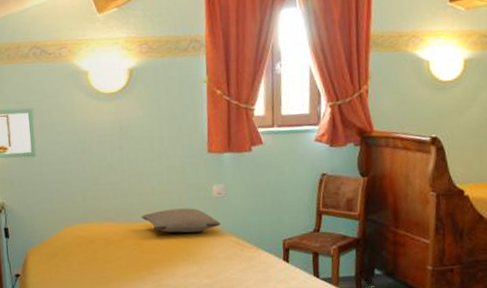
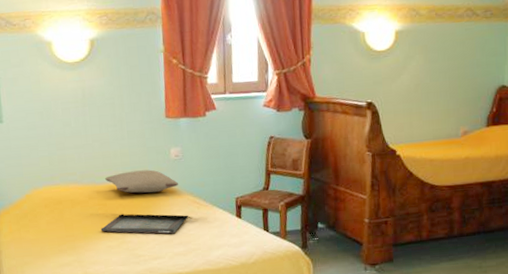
serving tray: none [135,255,232,278] -> present [100,214,189,234]

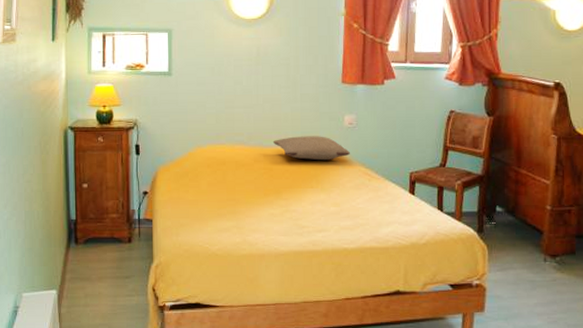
serving tray: present [100,214,189,234] -> none [264,180,359,206]

